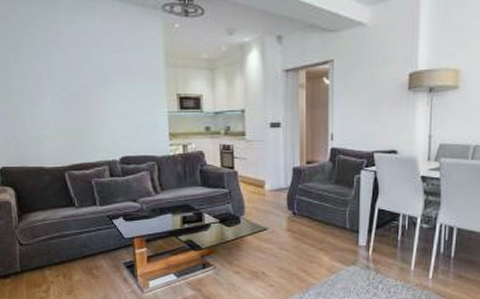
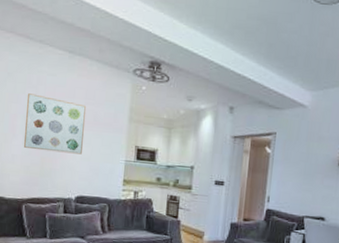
wall art: none [49,48,119,111] -> present [23,93,87,155]

